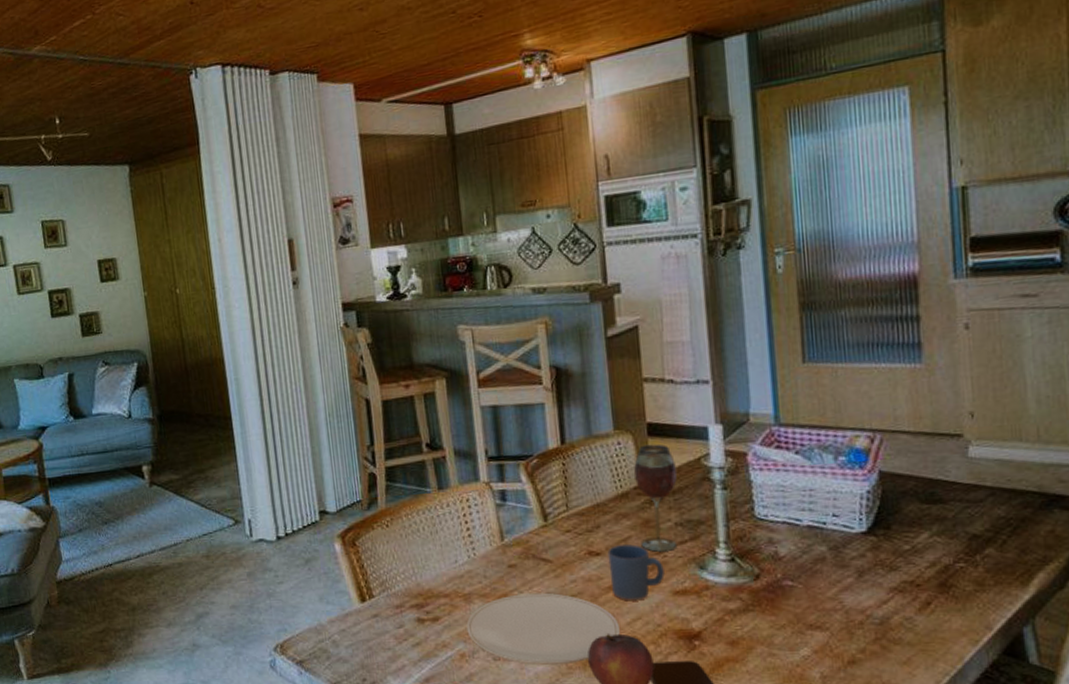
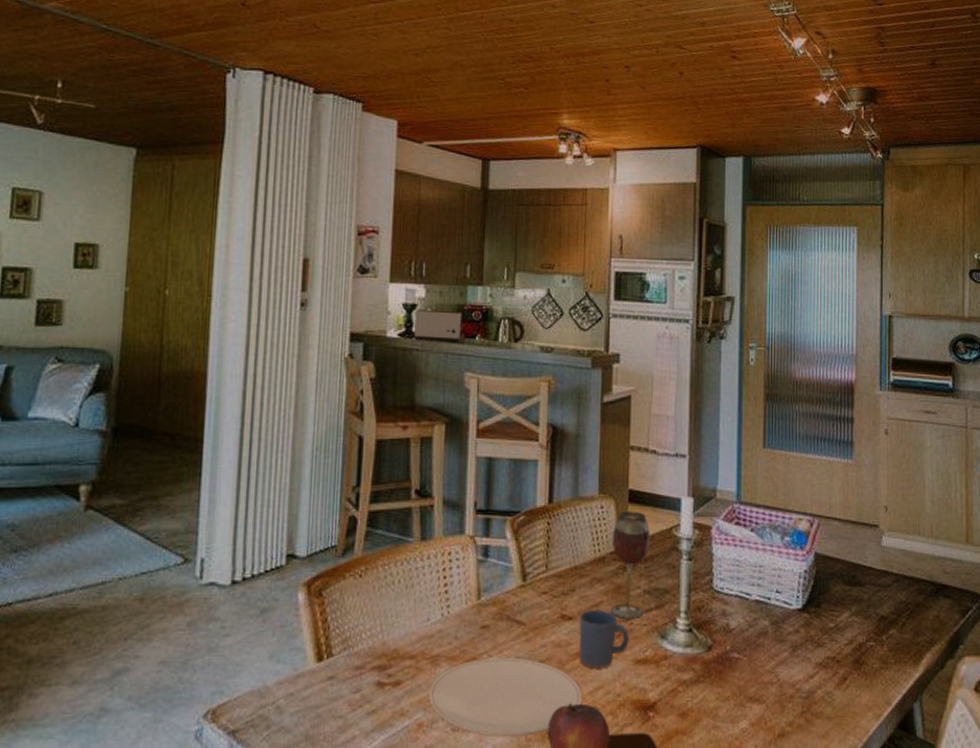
toaster: none [400,266,449,302] -> present [414,309,464,344]

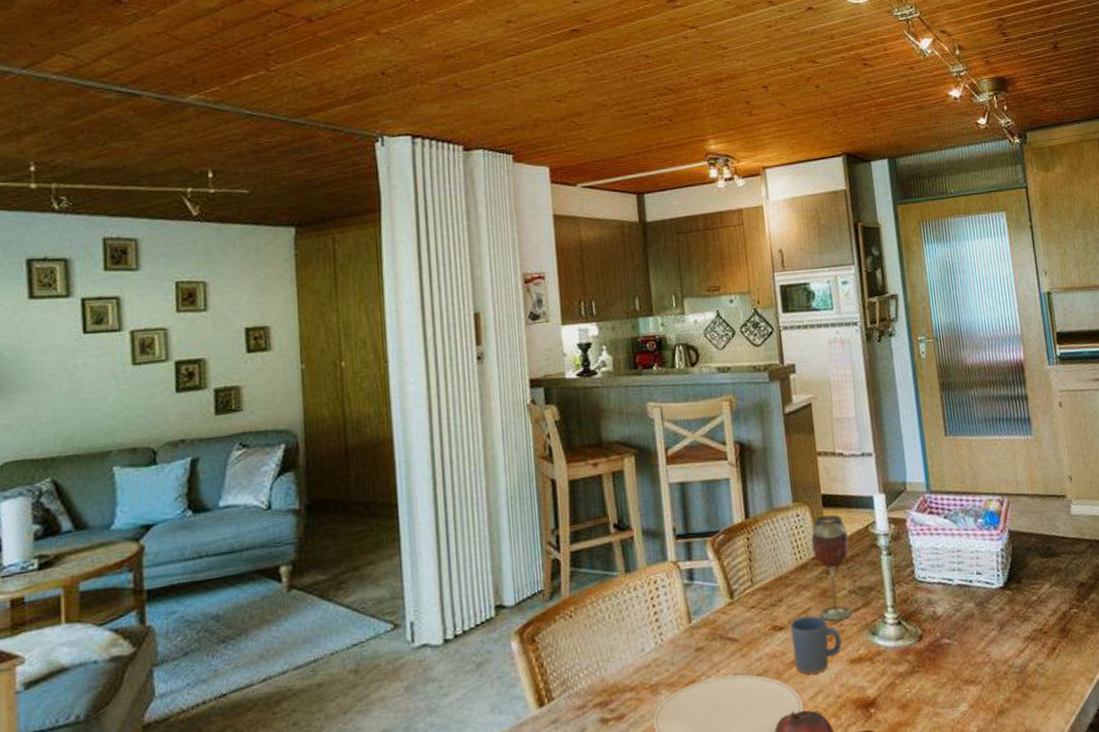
toaster: present [414,309,464,344] -> none [591,344,639,379]

